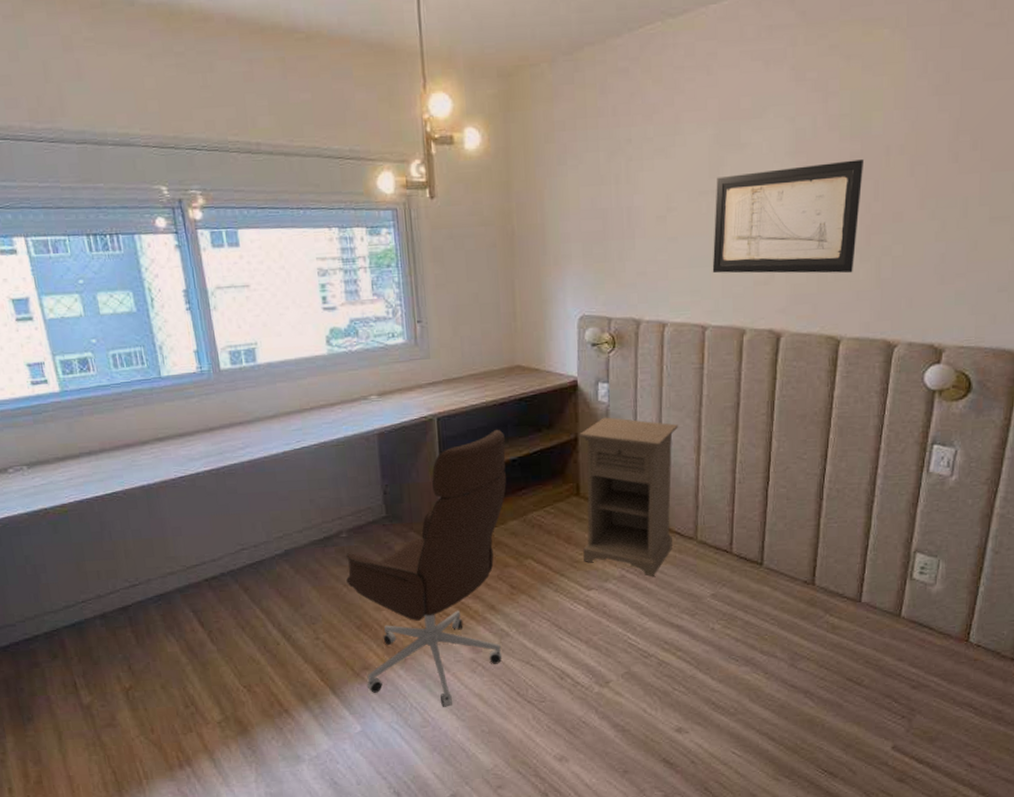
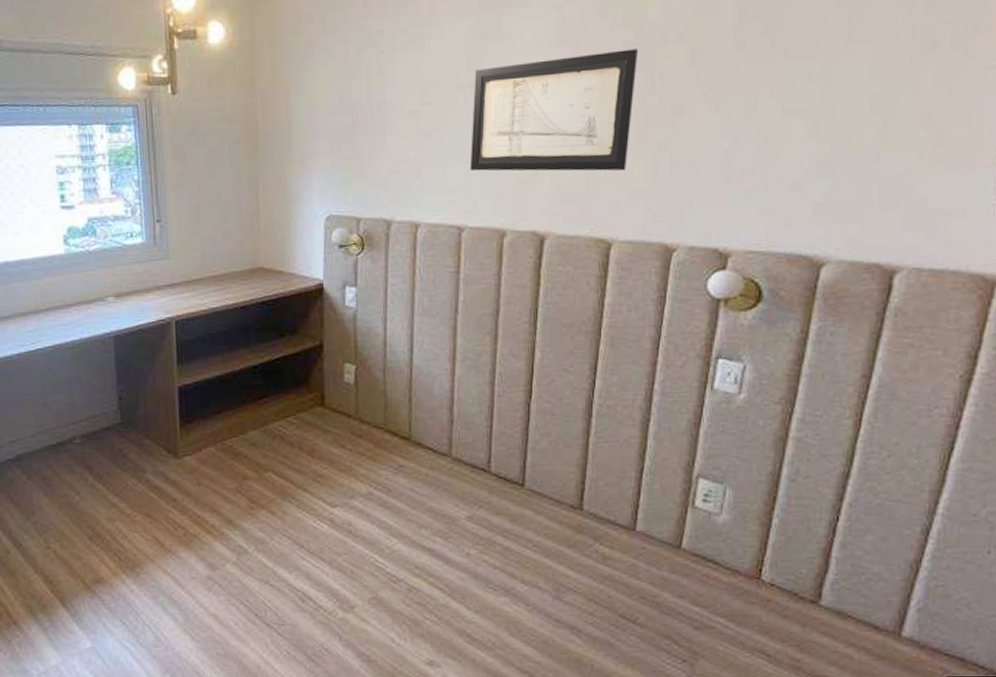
office chair: present [345,429,507,707] -> none [78,333,248,626]
nightstand: present [579,417,679,576] -> none [324,323,433,495]

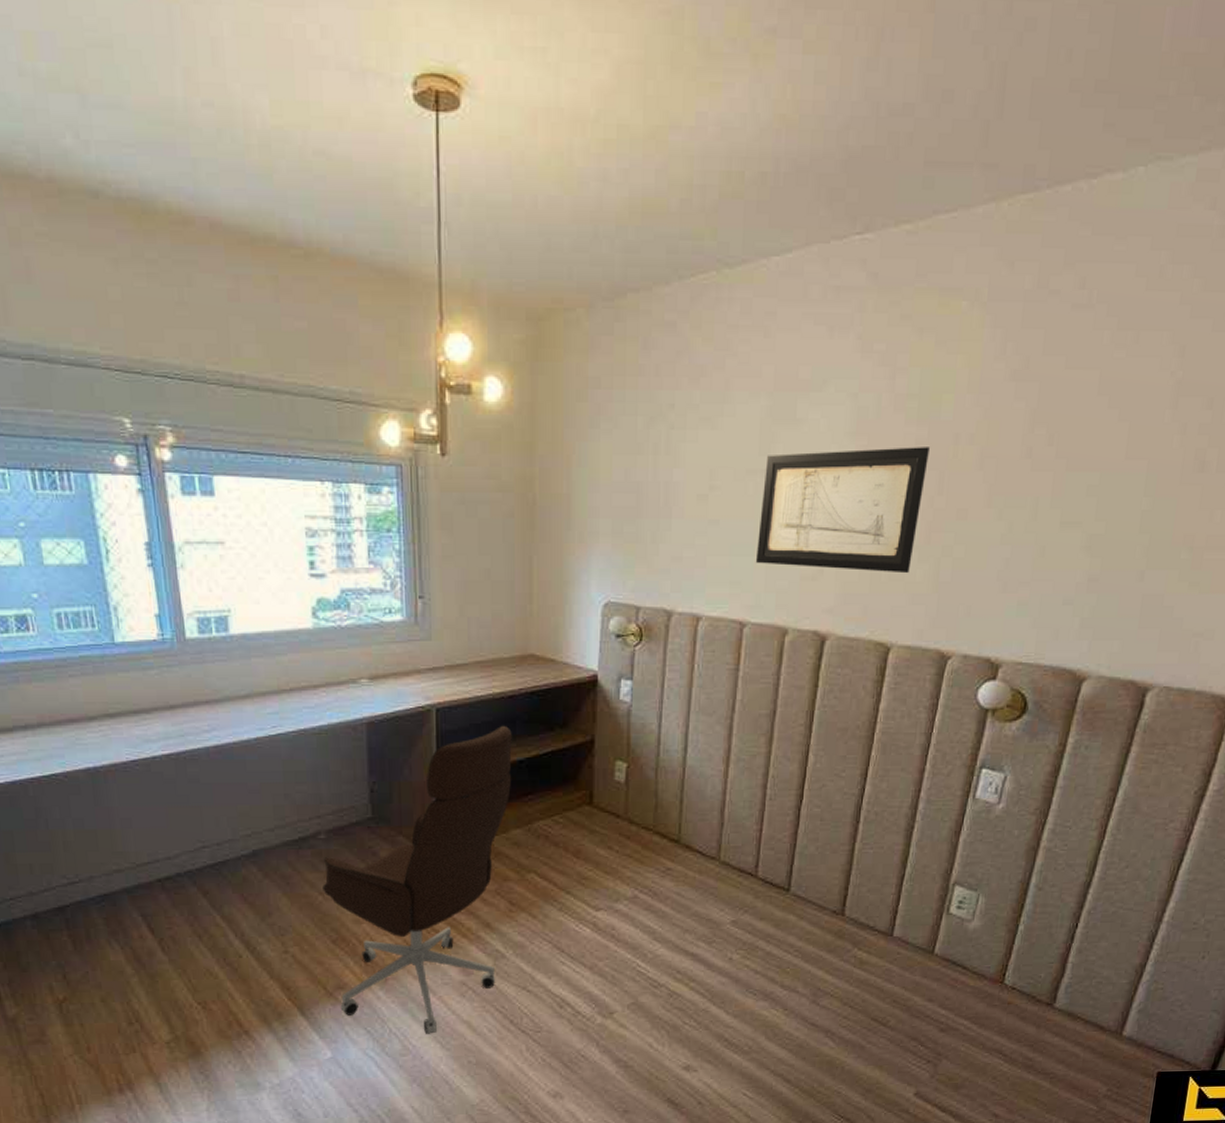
office chair: none [78,333,248,626] -> present [323,725,513,1034]

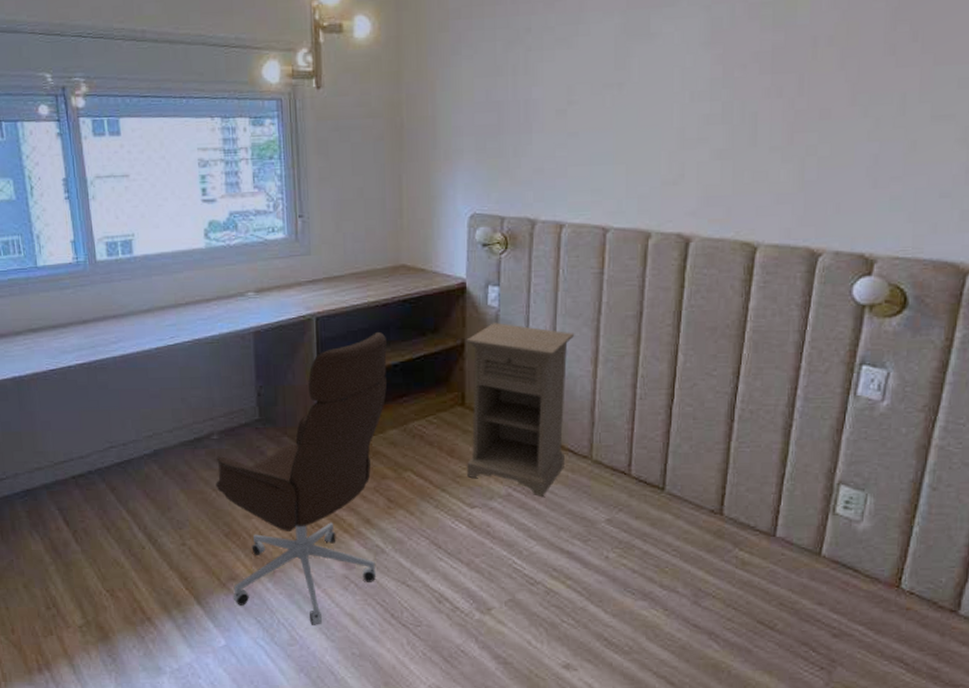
nightstand: none [593,718,708,898] -> present [466,322,575,497]
wall art: present [755,447,929,574] -> none [615,51,787,175]

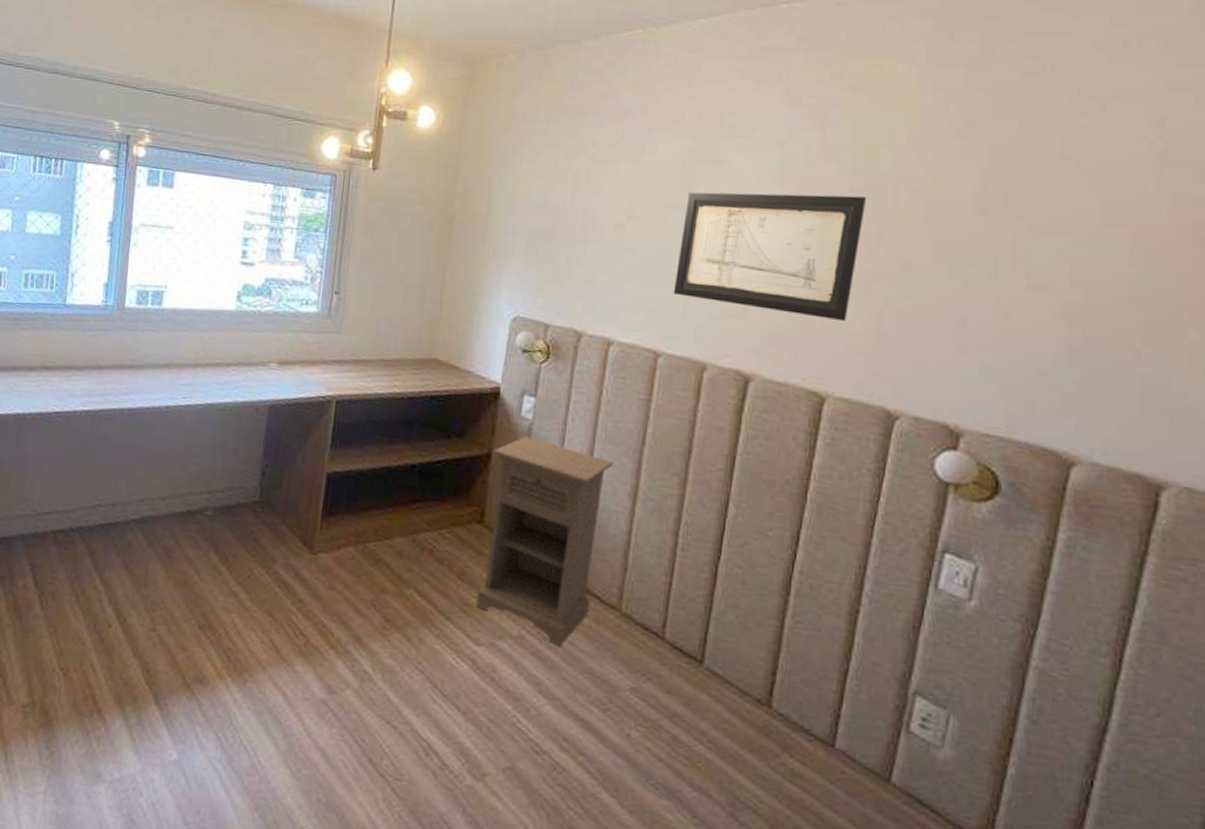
office chair: present [215,331,388,625] -> none [195,425,409,756]
wall art: none [615,51,787,175] -> present [673,192,866,322]

